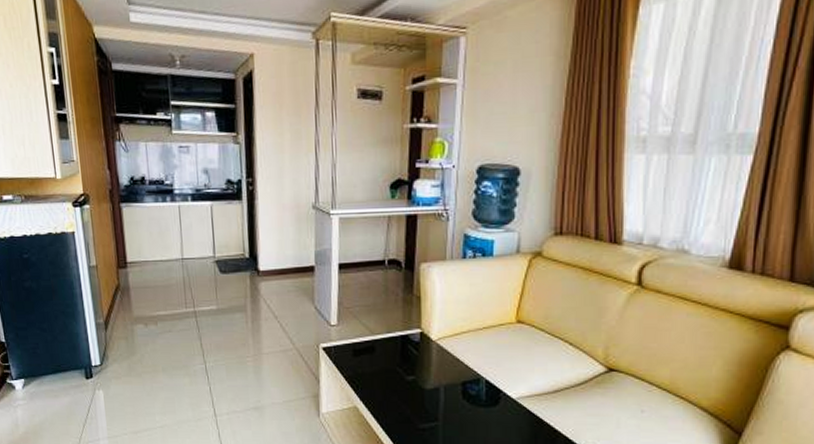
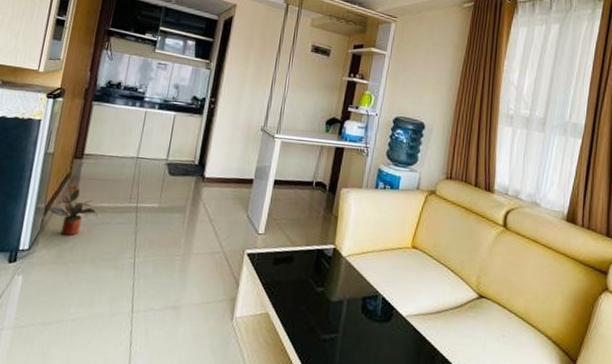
potted plant: none [107,294,155,347] -> present [47,183,96,236]

